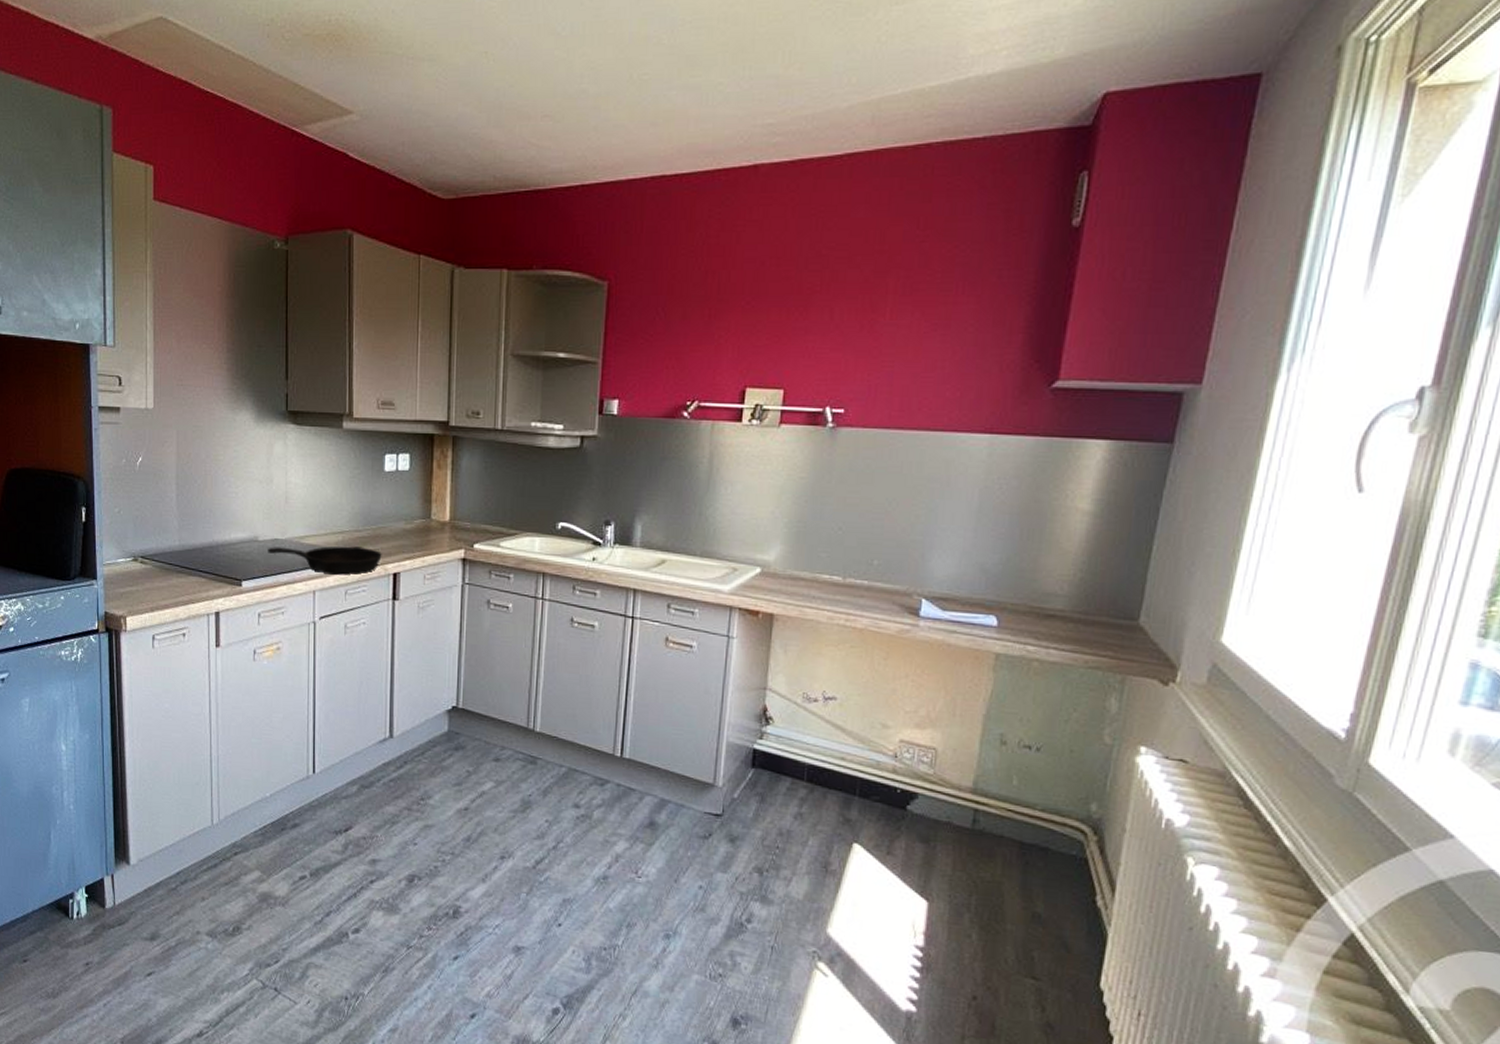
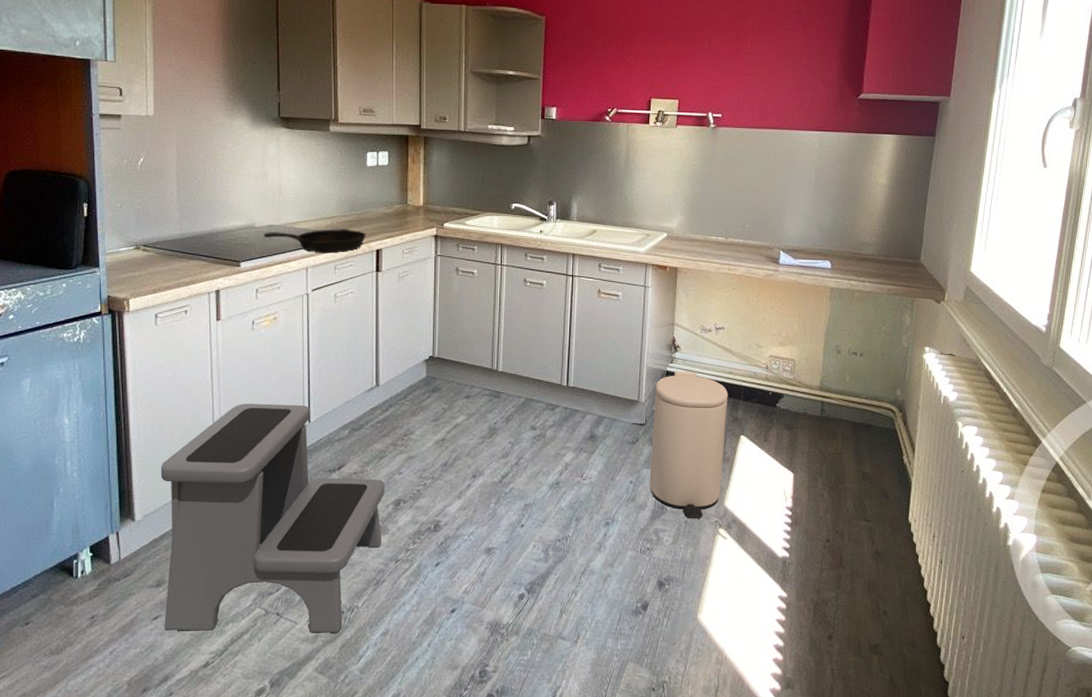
step stool: none [156,744,397,1021] -> present [160,403,385,633]
pedal bin: none [724,750,839,946] -> present [649,371,729,519]

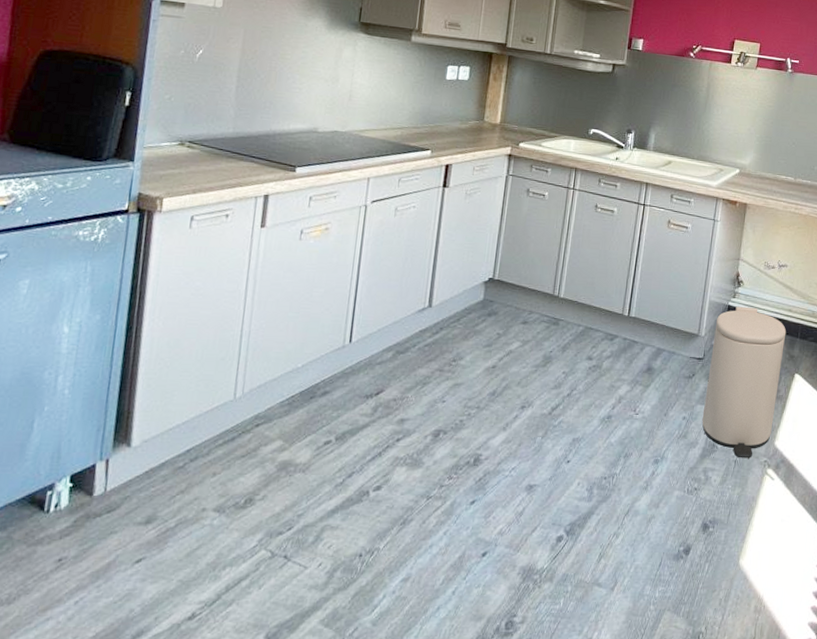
step stool: present [160,403,385,633] -> none [147,319,426,579]
frying pan: present [264,229,366,252] -> none [326,138,437,165]

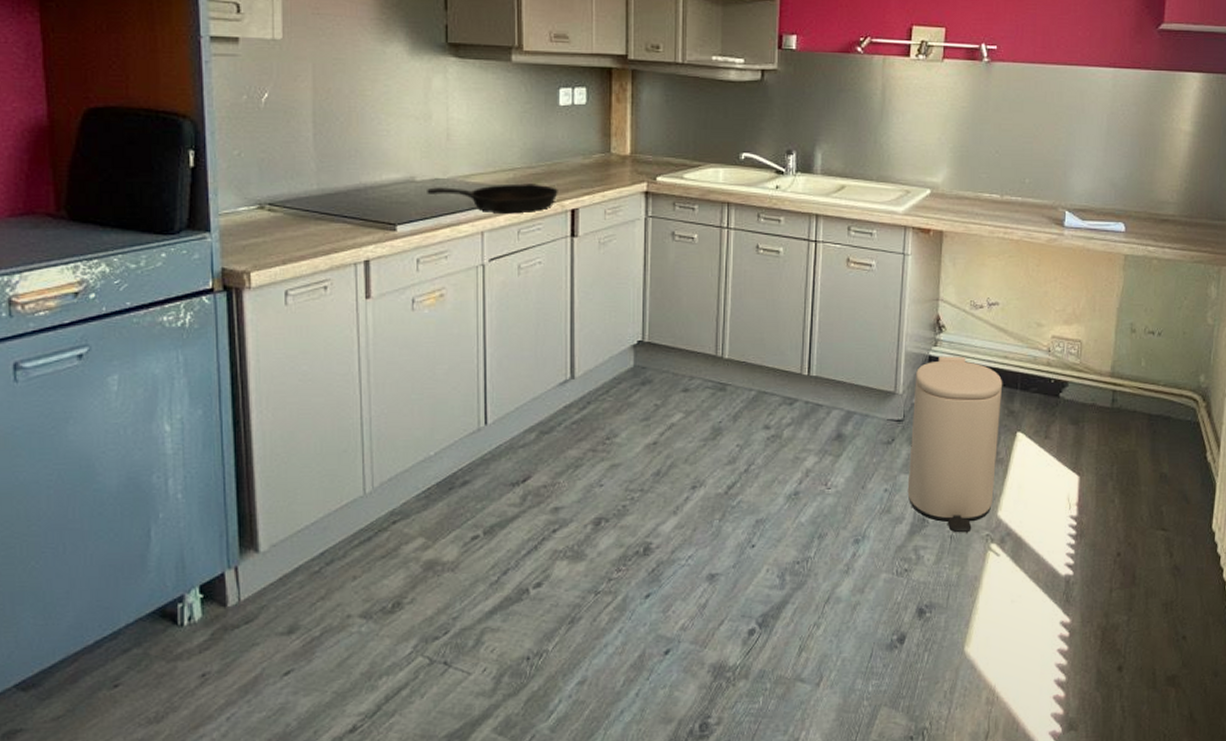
frying pan: none [326,138,437,165] -> present [427,183,558,212]

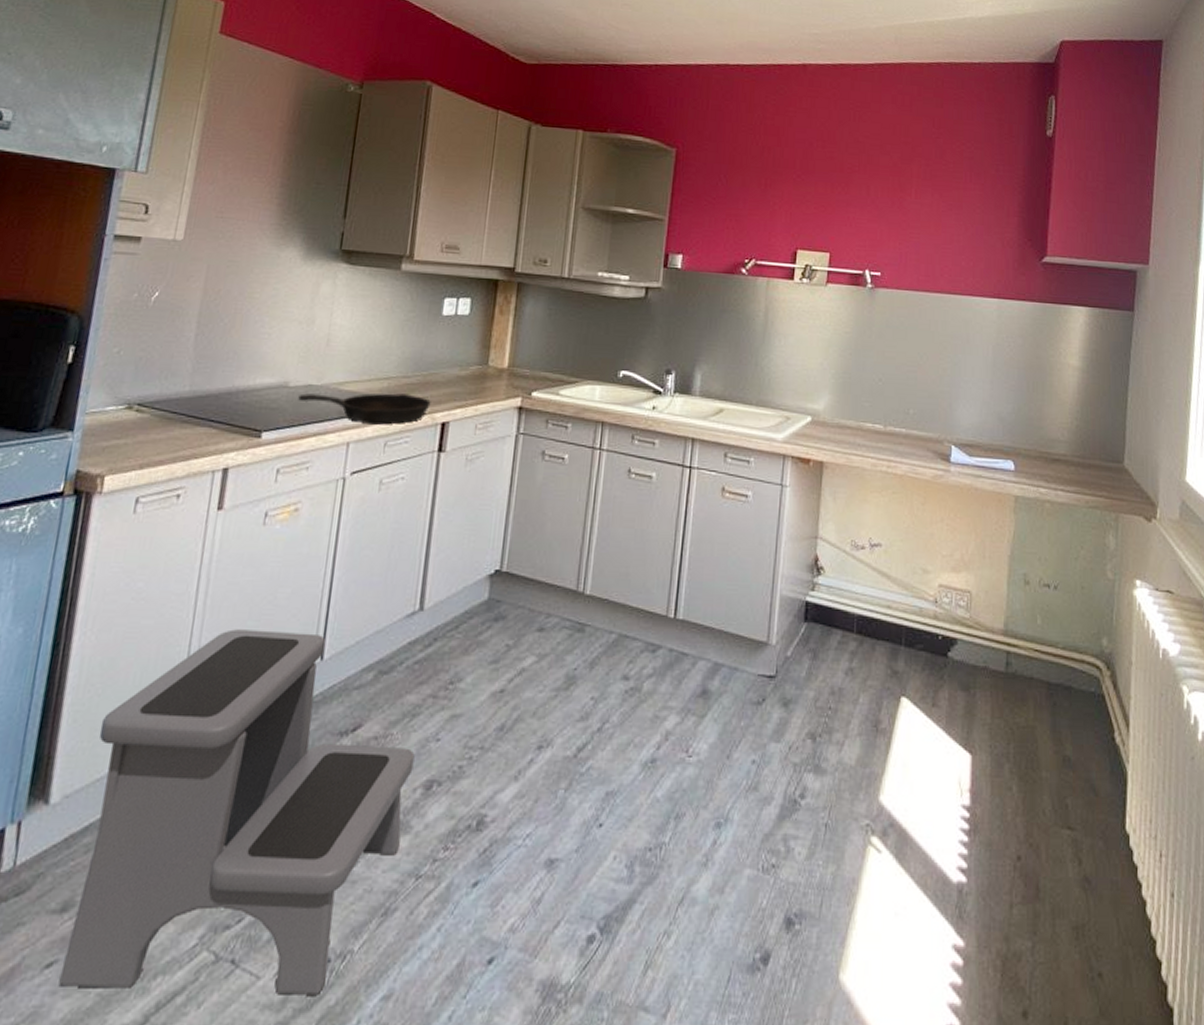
step stool: none [292,402,582,688] -> present [58,629,415,995]
pedal bin: present [907,356,1003,533] -> none [777,602,886,821]

